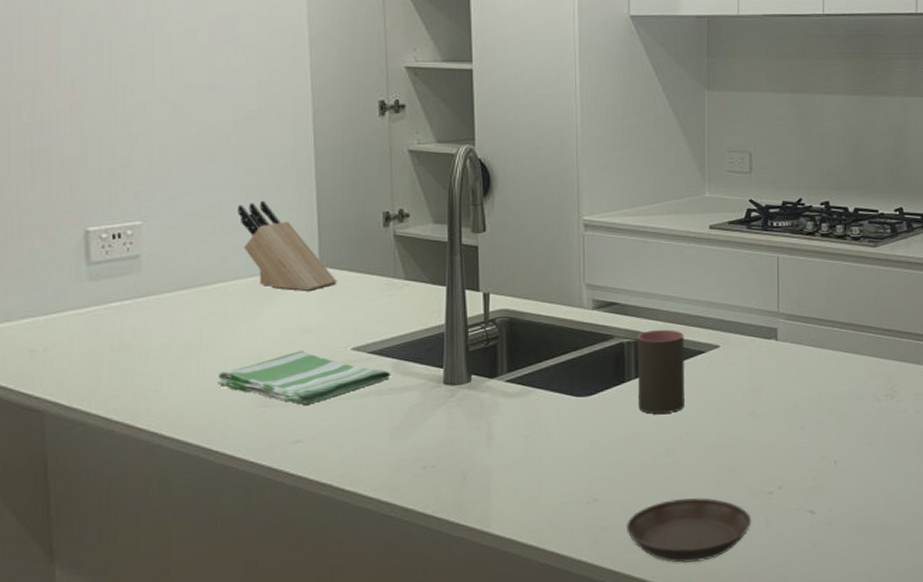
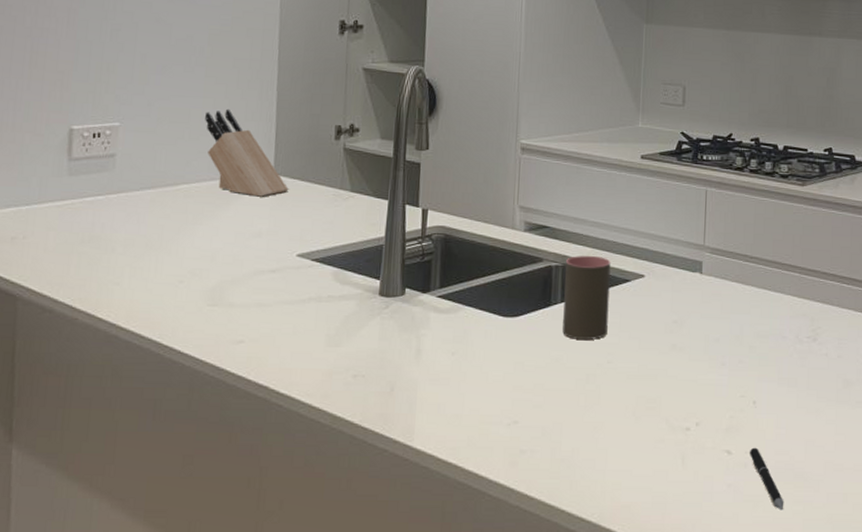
dish towel: present [218,351,391,405] -> none [173,254,331,306]
saucer: present [627,497,752,564] -> none [544,428,668,495]
pen: none [832,505,869,563] -> present [749,447,784,511]

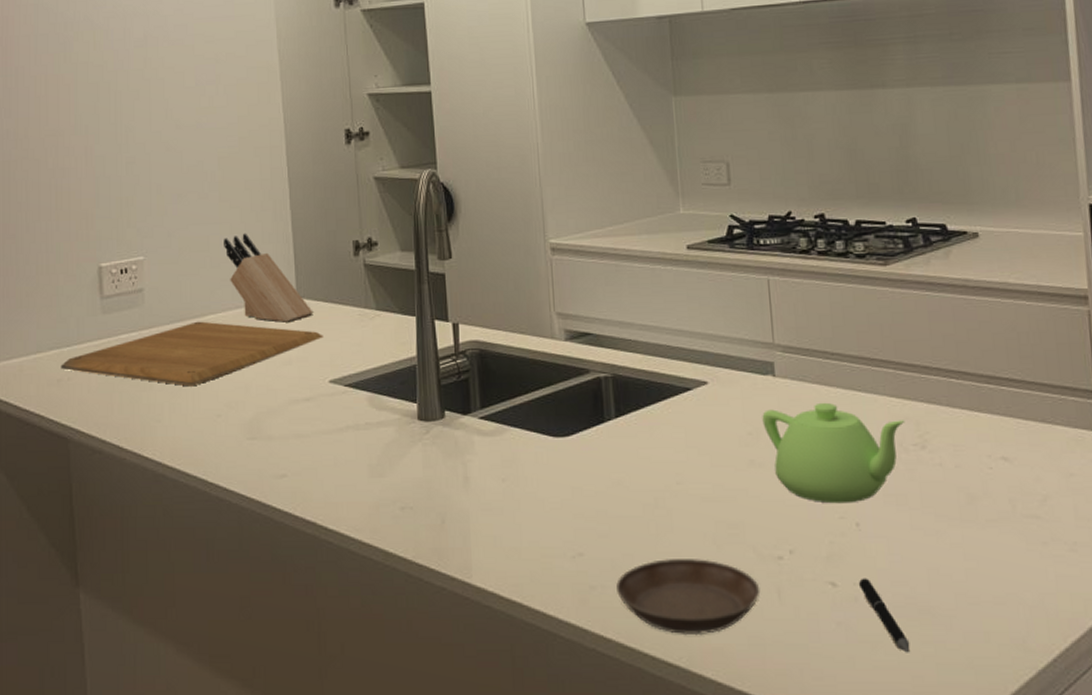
chopping board: none [16,190,296,252] -> present [61,321,324,387]
saucer: none [544,428,668,495] -> present [616,559,761,636]
cup: present [562,255,611,340] -> none [615,362,672,459]
teapot: none [687,298,803,385] -> present [762,402,905,504]

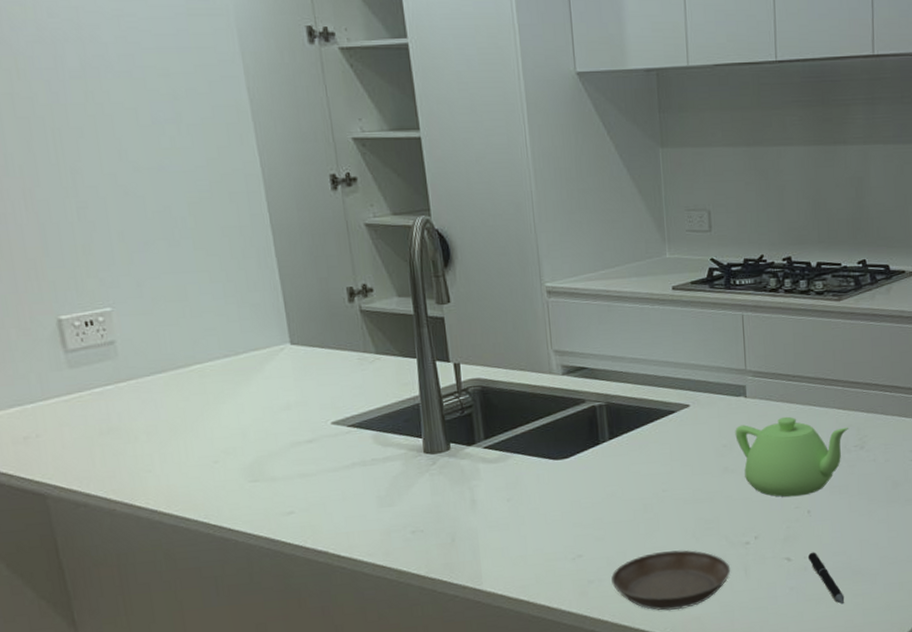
chopping board: present [61,321,324,387] -> none [25,371,323,436]
knife block: present [224,233,313,322] -> none [203,281,310,369]

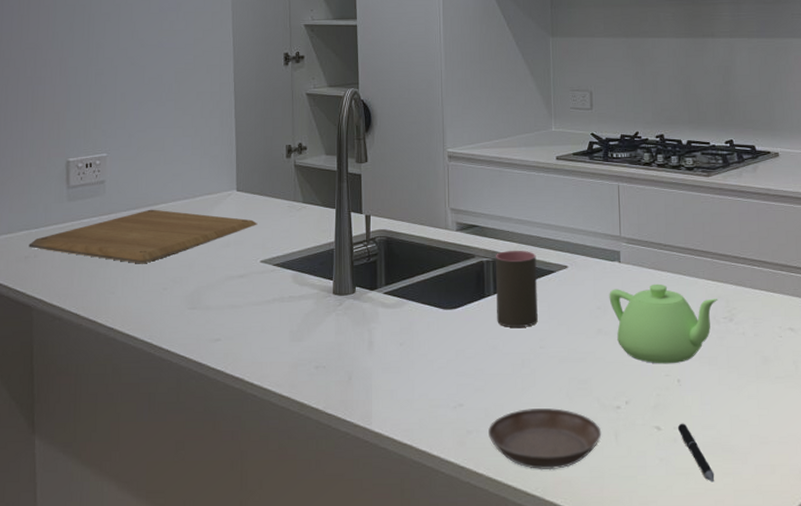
chopping board: none [25,371,323,436] -> present [28,209,258,264]
cup: none [608,391,659,473] -> present [495,250,538,327]

